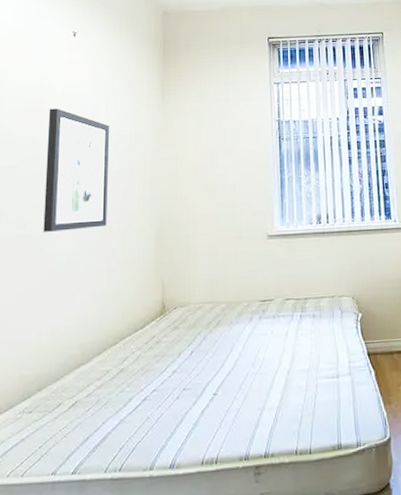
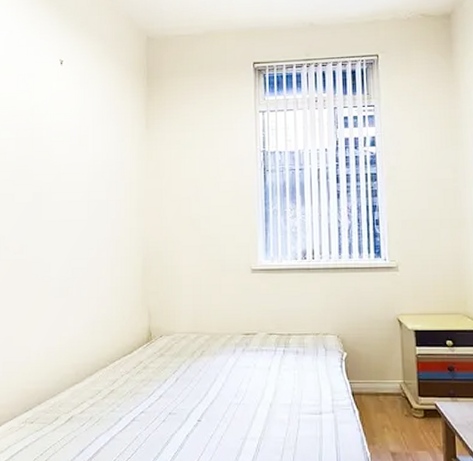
wall art: present [43,108,109,232] -> none [38,137,96,258]

